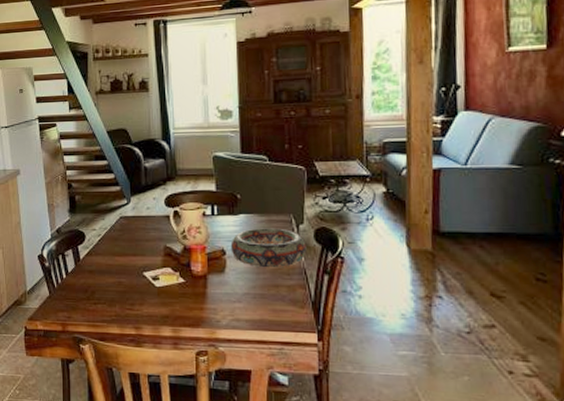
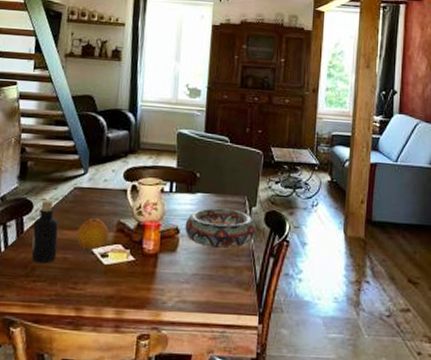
bottle: none [87,230,112,288] -> present [31,200,59,264]
fruit: none [128,244,158,274] -> present [76,217,109,250]

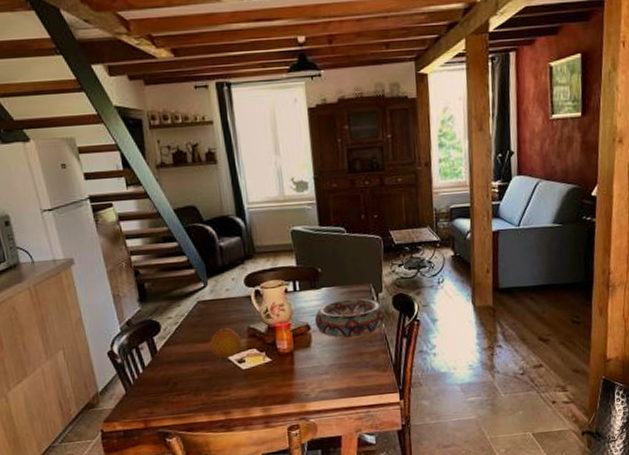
bottle: present [31,200,59,264] -> none [164,318,195,378]

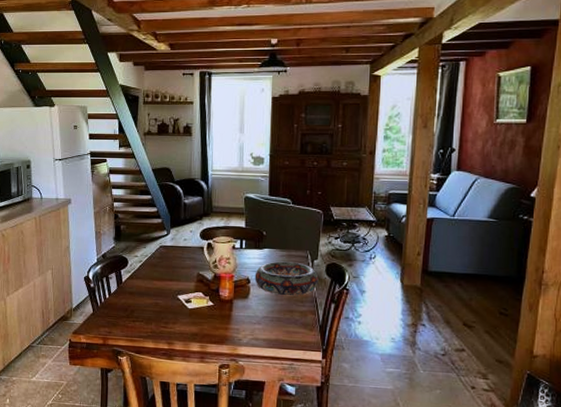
fruit: present [210,327,242,359] -> none [165,270,191,297]

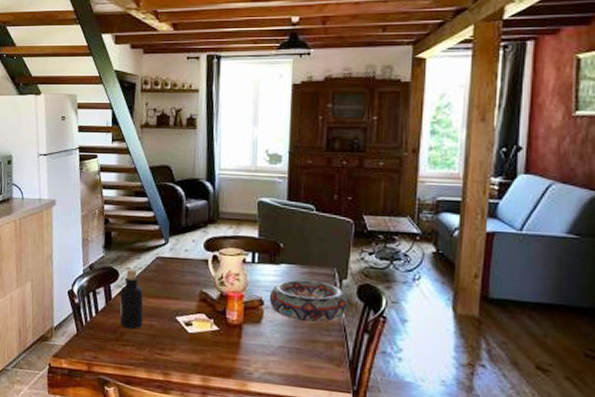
bottle: none [129,257,150,308] -> present [119,269,144,330]

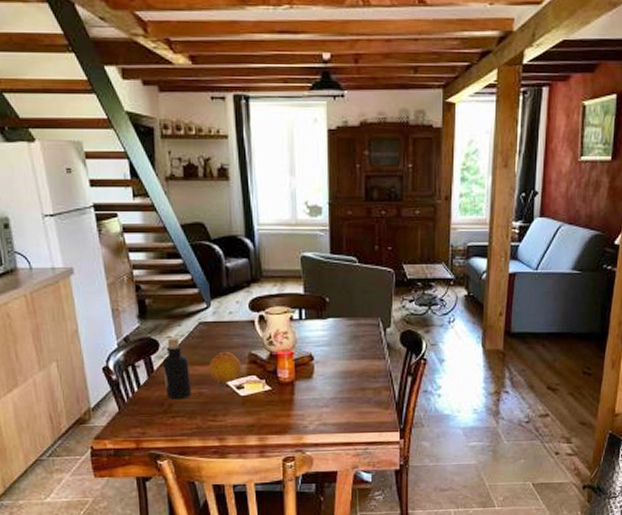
fruit: none [161,287,192,318] -> present [209,351,242,383]
decorative bowl: present [269,279,348,323] -> none [318,332,393,372]

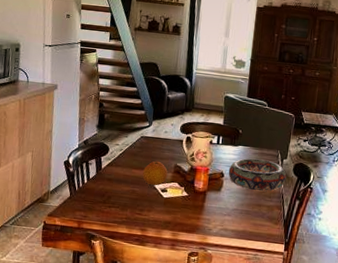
bottle: present [162,338,192,400] -> none [107,145,129,194]
decorative bowl: none [318,332,393,372] -> present [228,158,287,191]

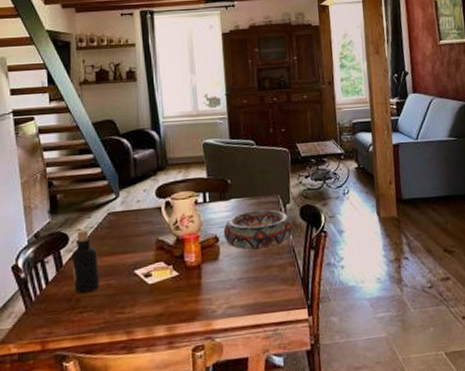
bottle: none [107,145,129,194] -> present [71,230,100,294]
fruit: present [142,160,168,186] -> none [117,239,150,273]

